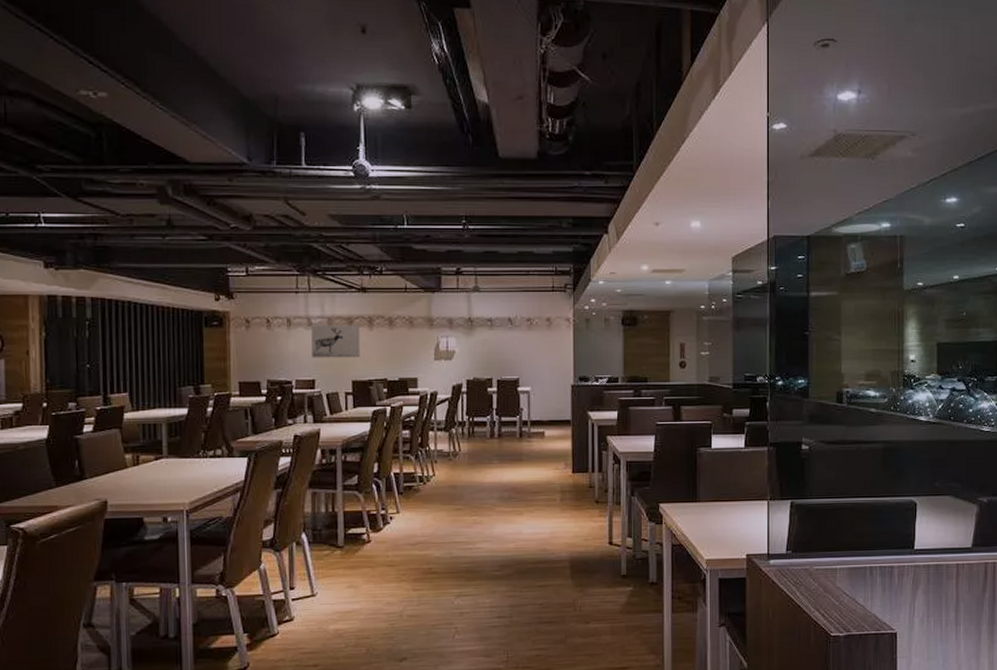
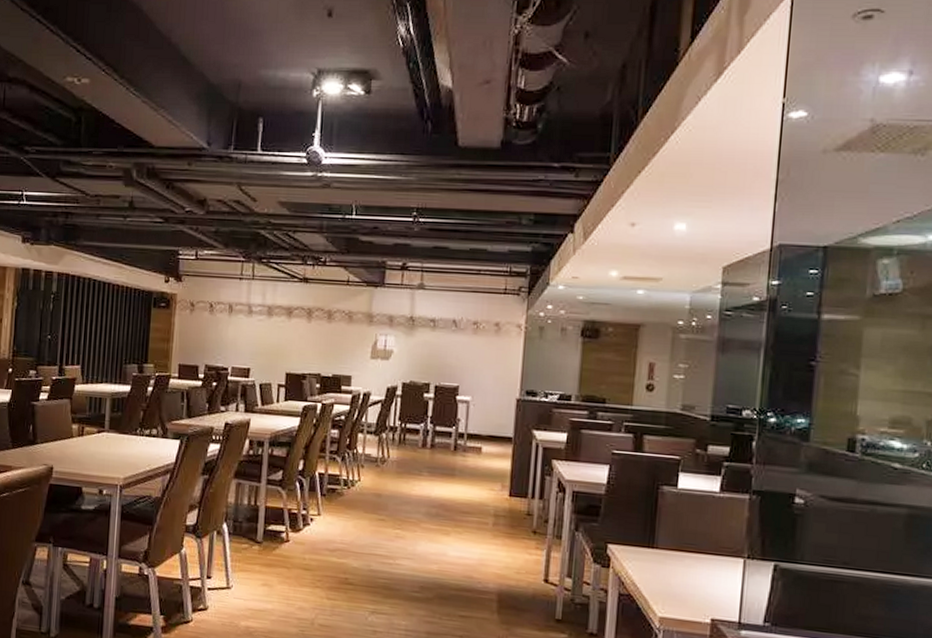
wall art: present [311,325,360,358] -> none [249,313,298,350]

